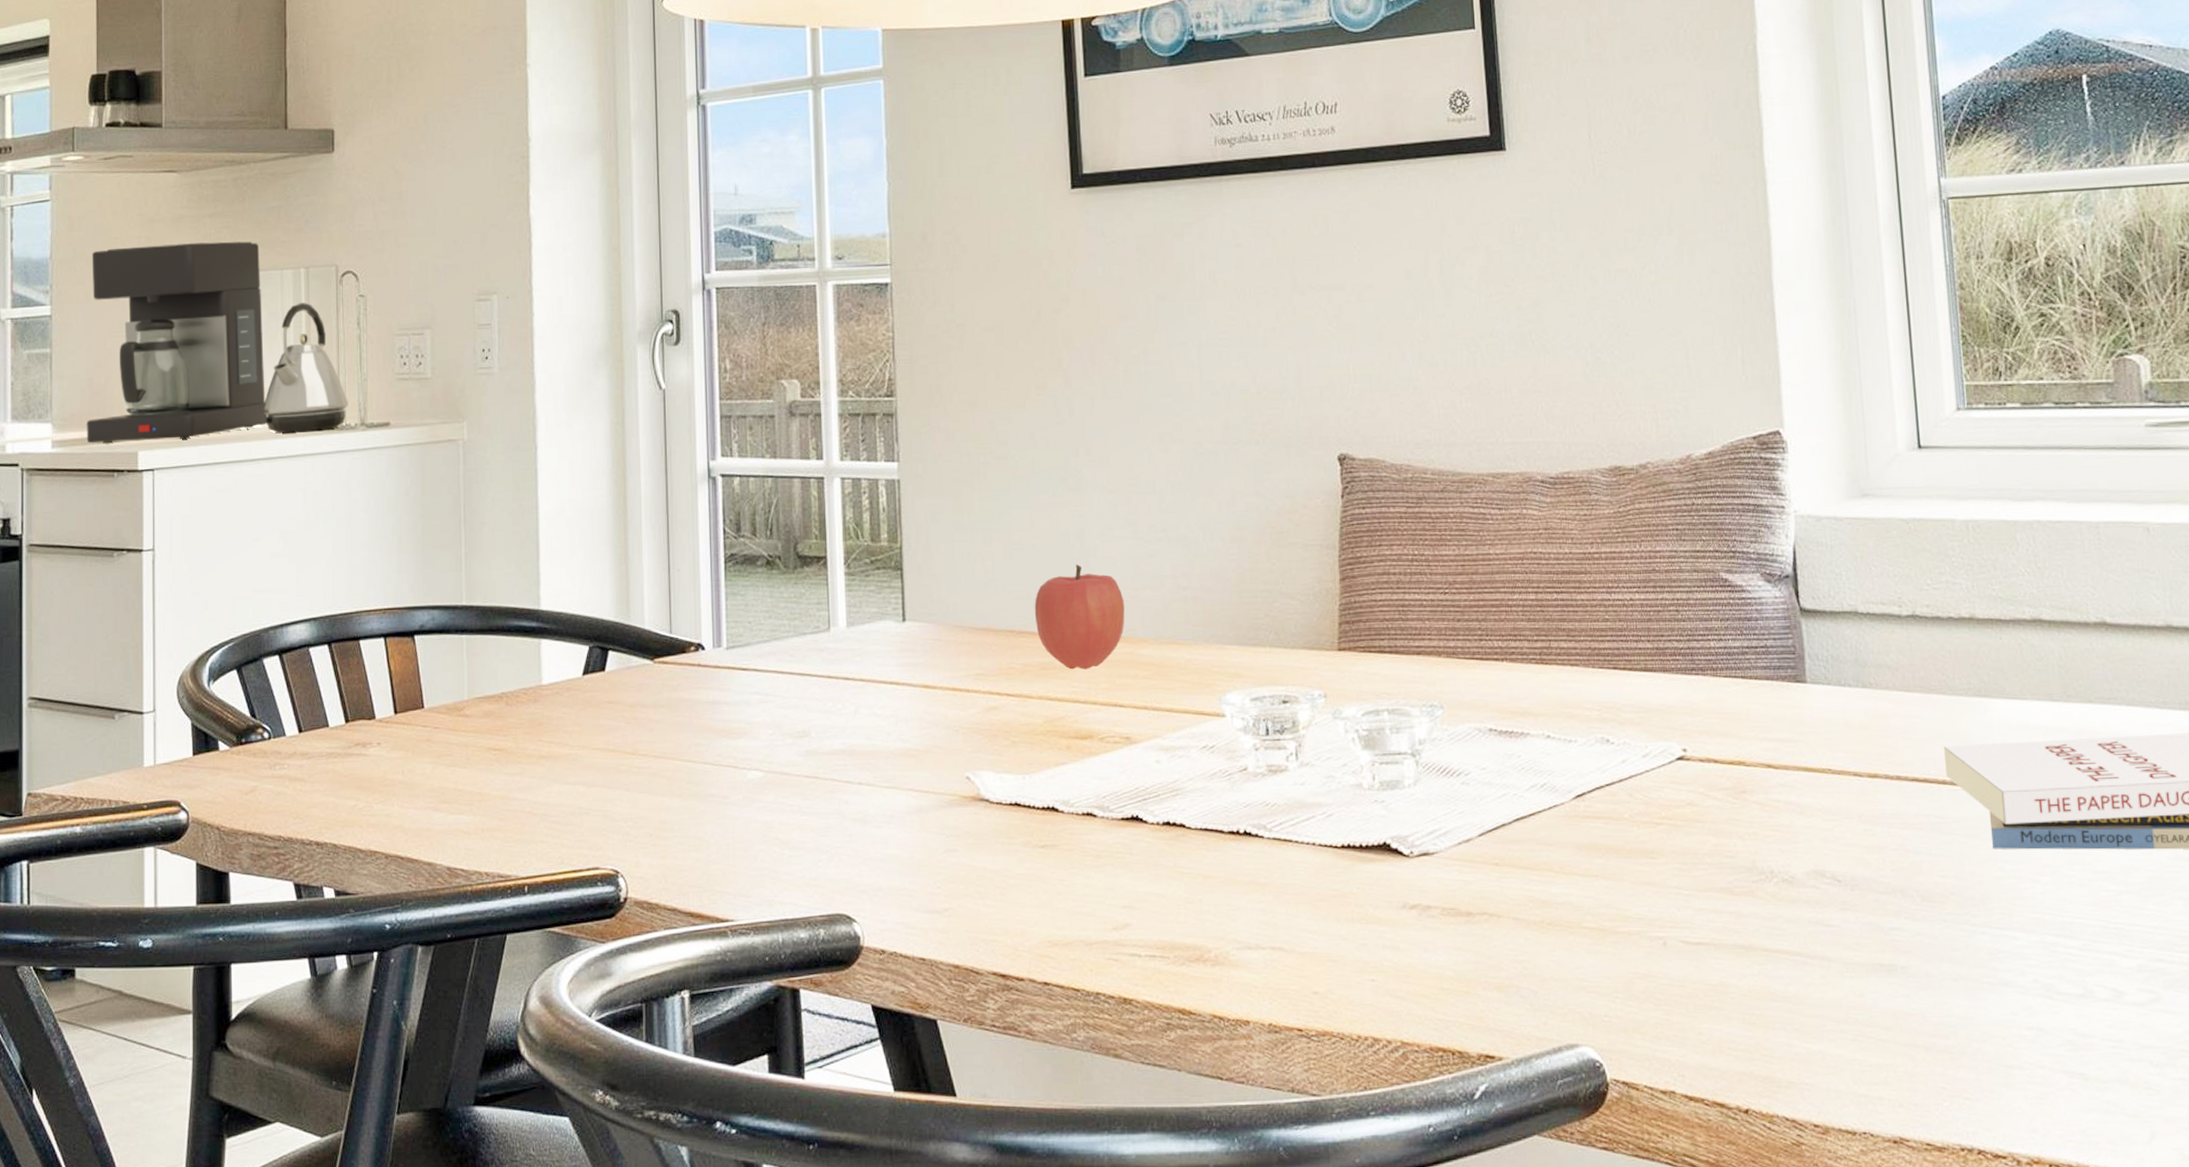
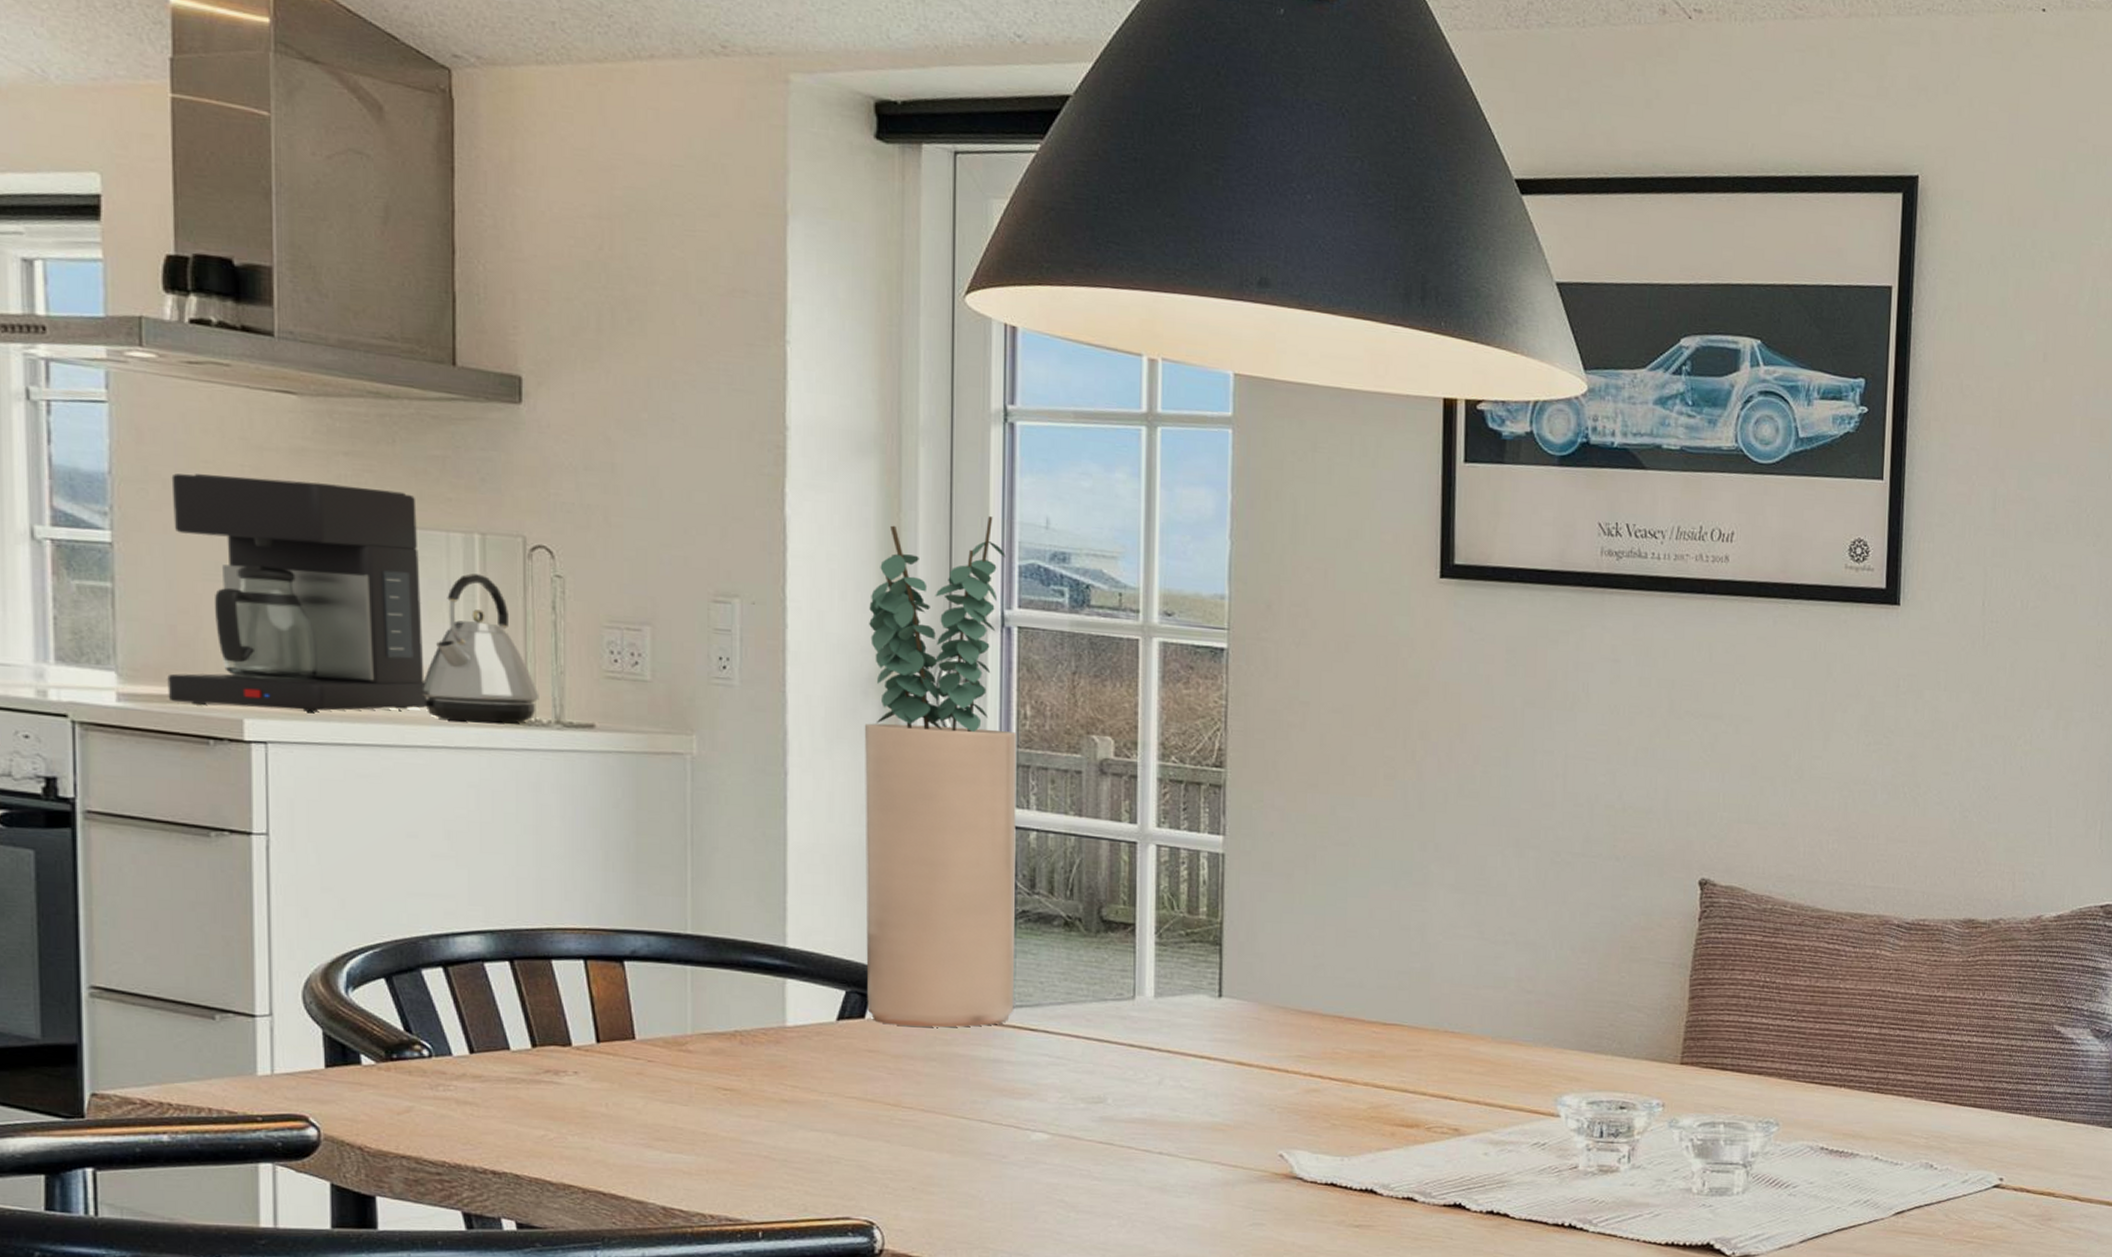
vase: none [596,191,728,676] -> present [864,516,1017,1028]
fruit: present [1034,564,1125,670] -> none [1366,958,1464,1061]

